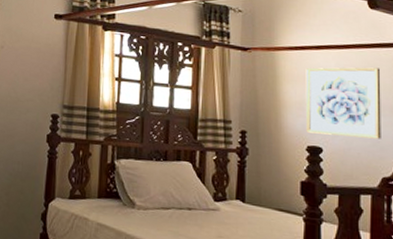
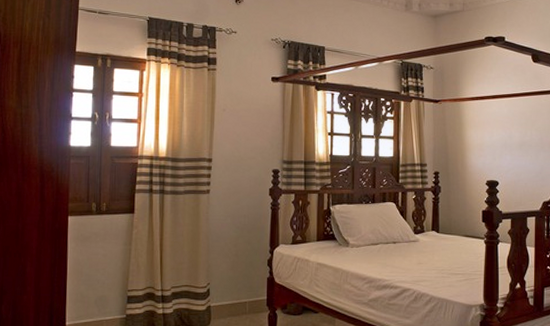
wall art: present [305,67,381,139] -> none [485,111,542,171]

